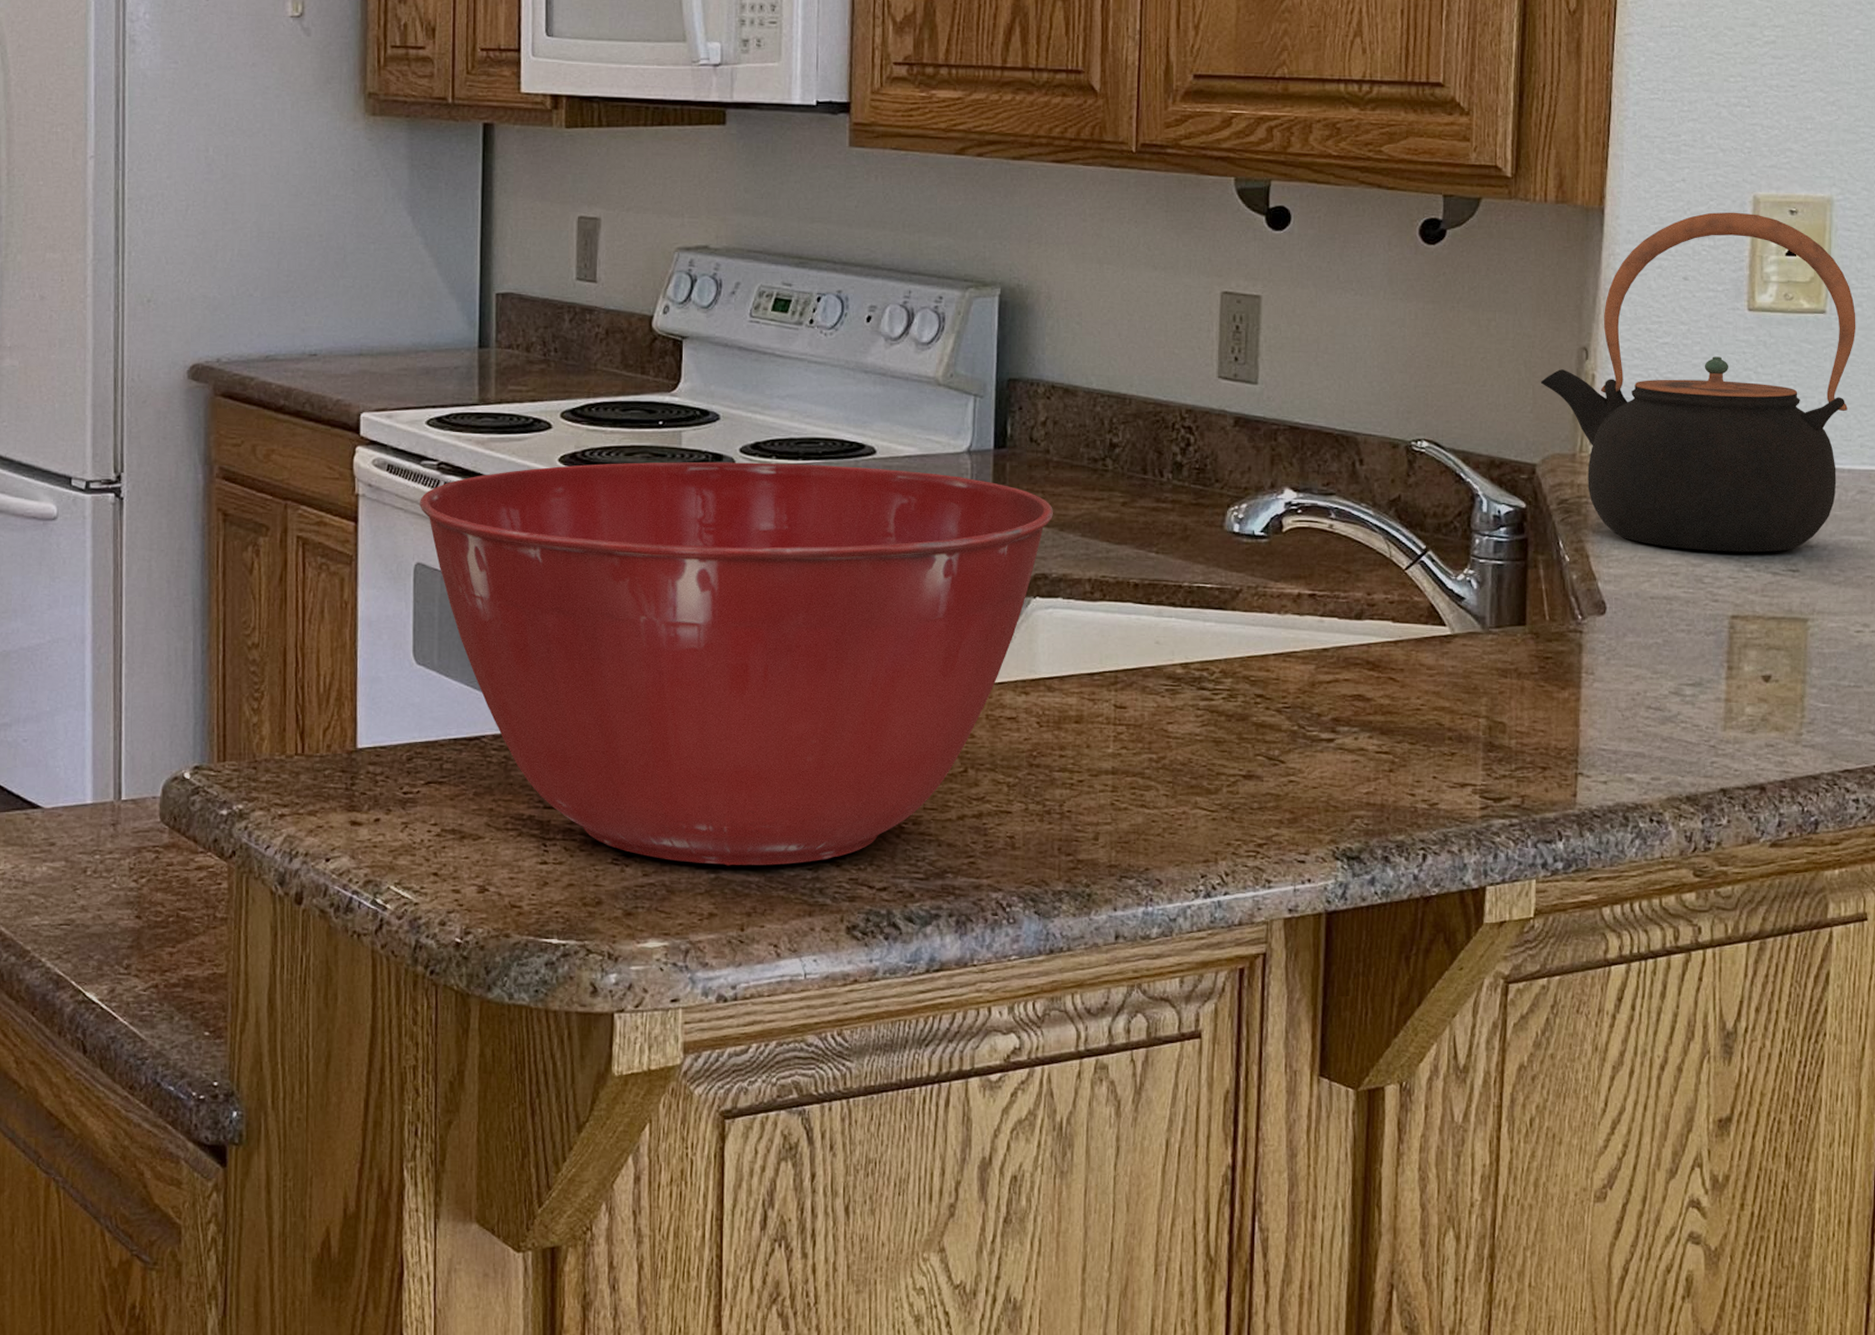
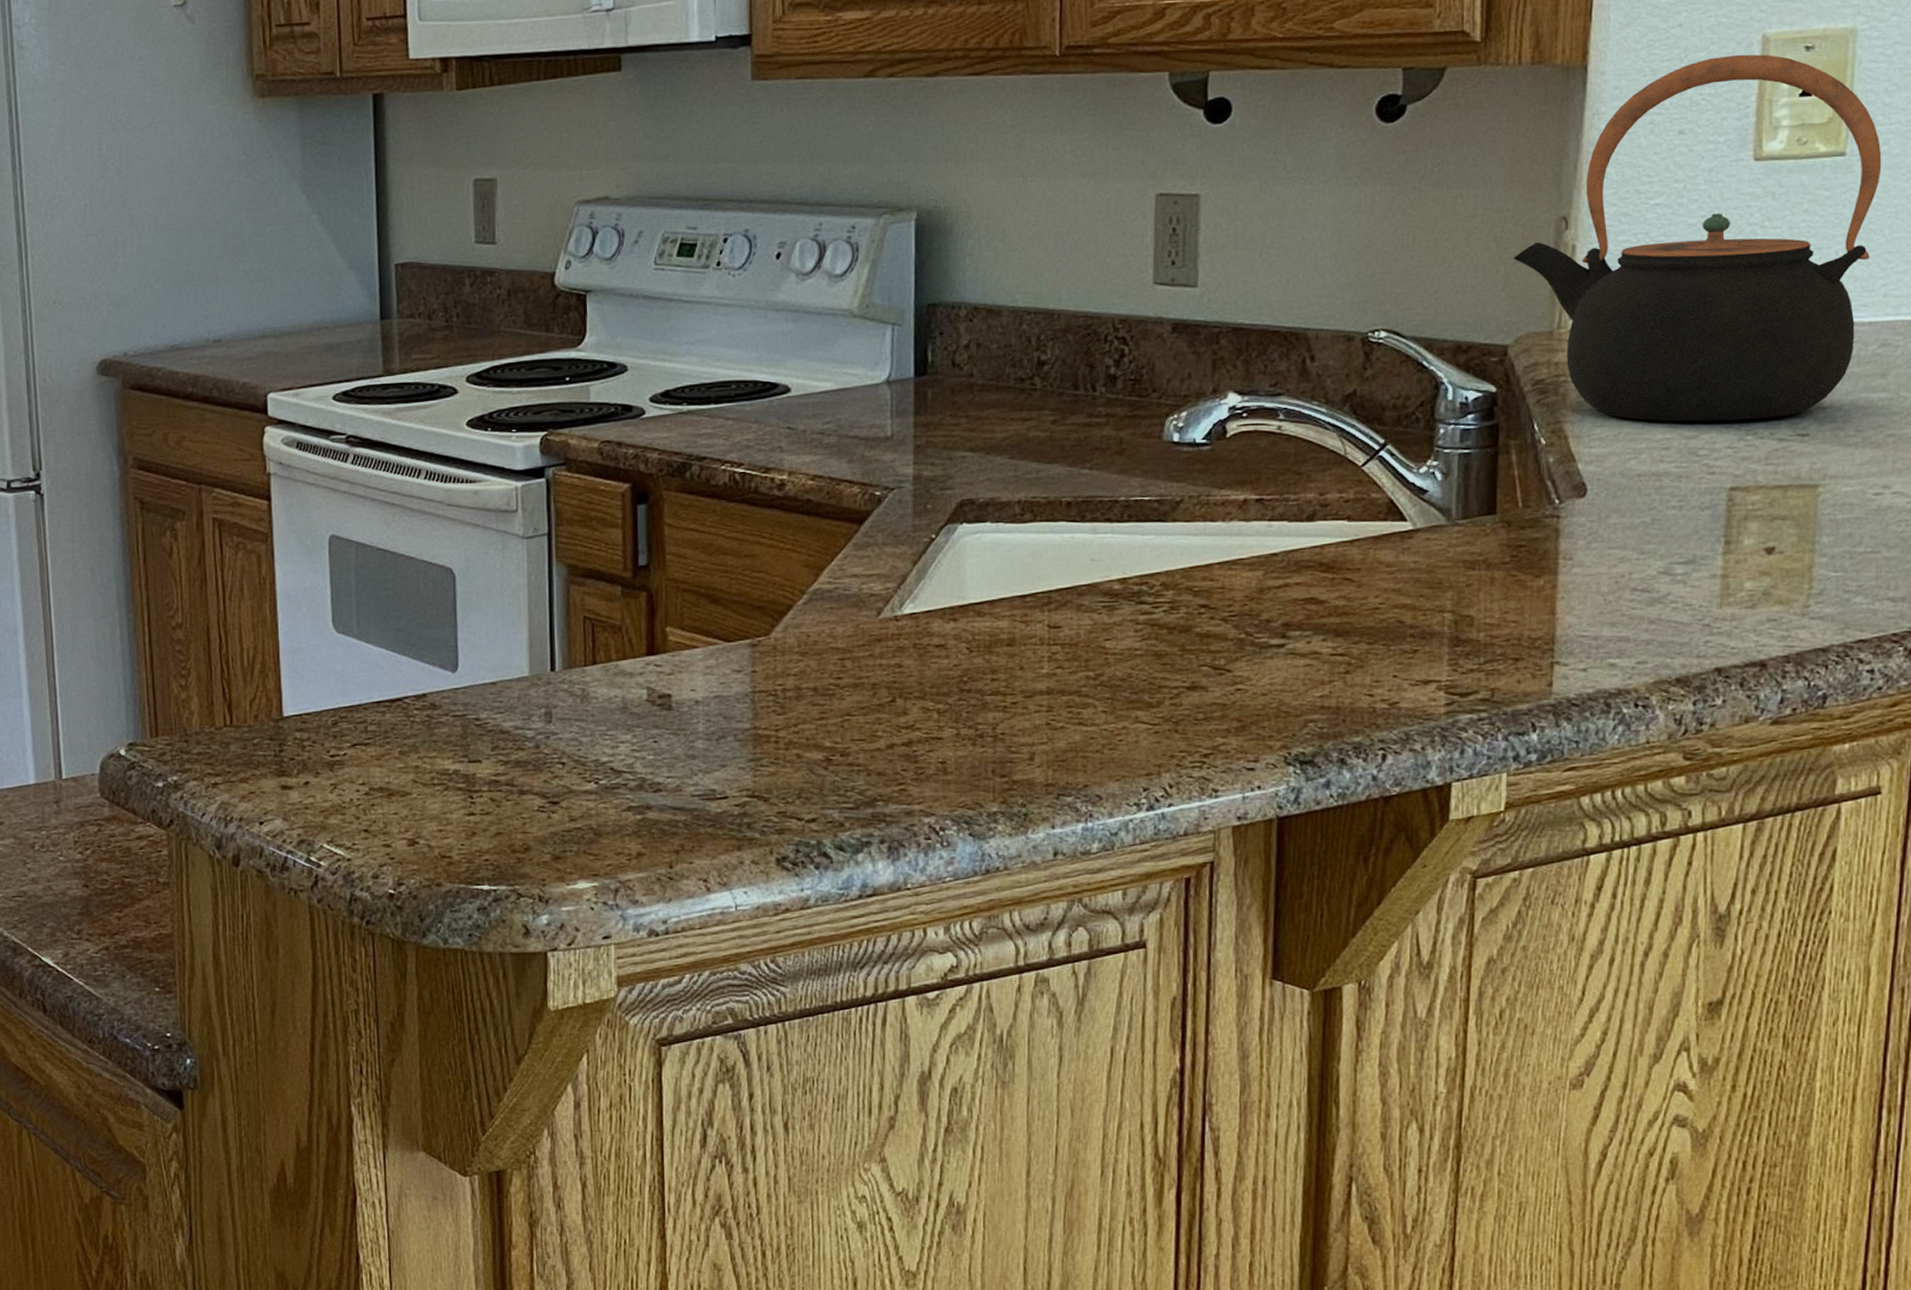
mixing bowl: present [420,461,1053,866] -> none [330,406,979,807]

